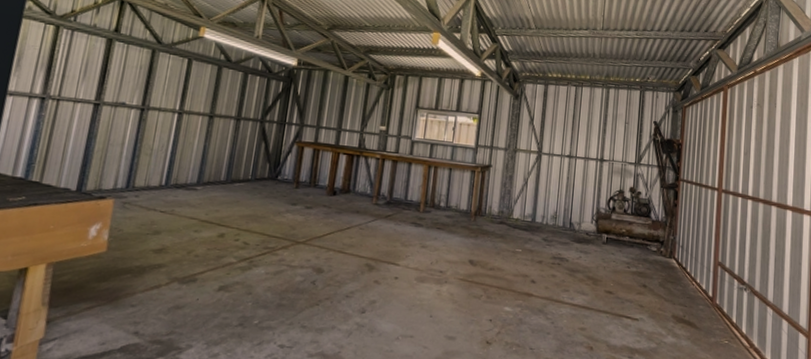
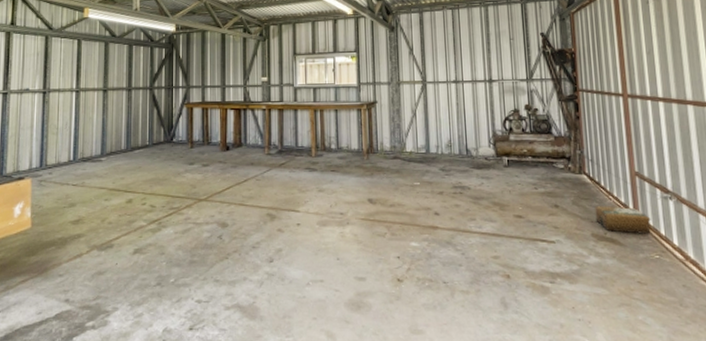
cardboard box: none [677,290,726,320] -> present [595,206,651,234]

